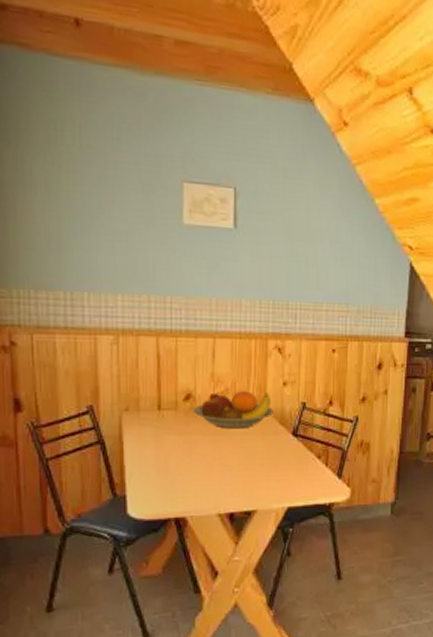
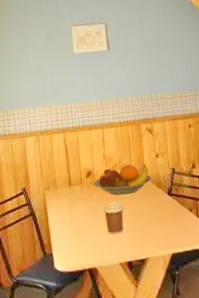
coffee cup: none [202,436,233,478] -> present [103,201,125,235]

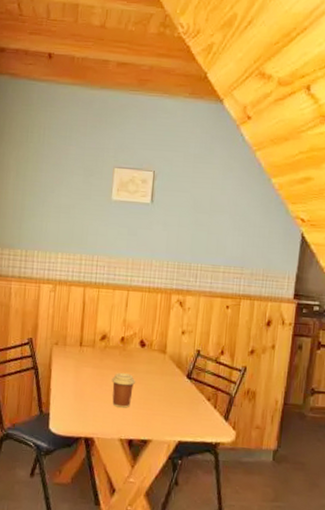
fruit bowl: present [93,164,152,195] -> none [107,336,173,368]

